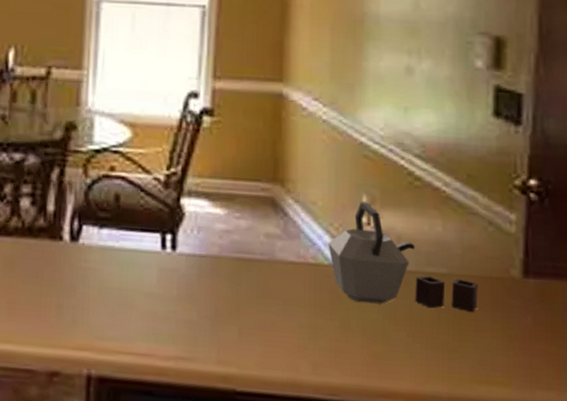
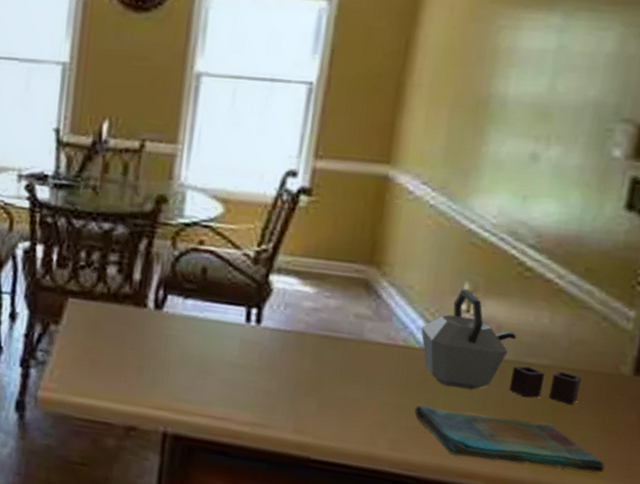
dish towel: none [331,324,510,380] -> present [414,405,605,473]

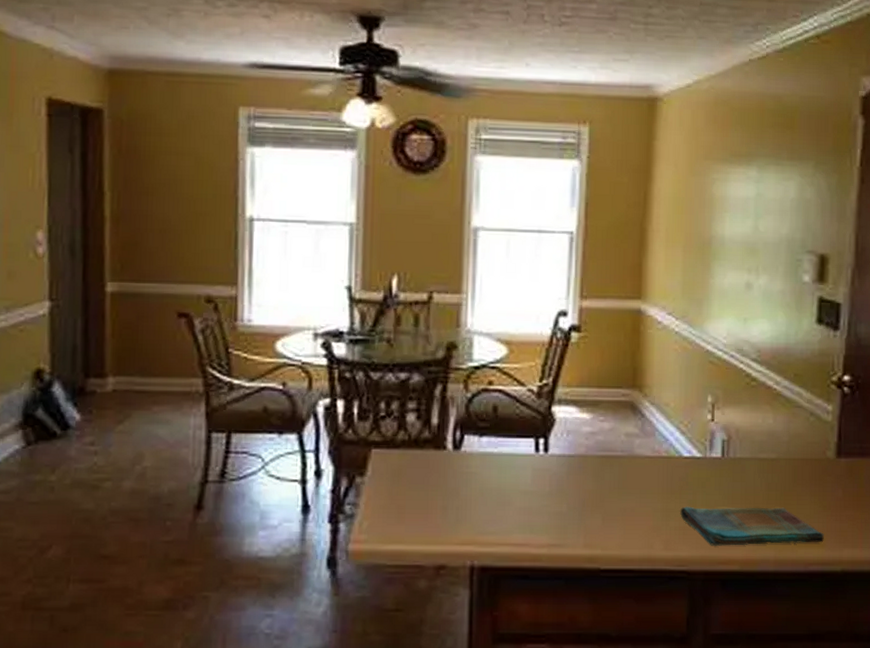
kettle: present [421,289,582,405] -> none [678,401,801,489]

